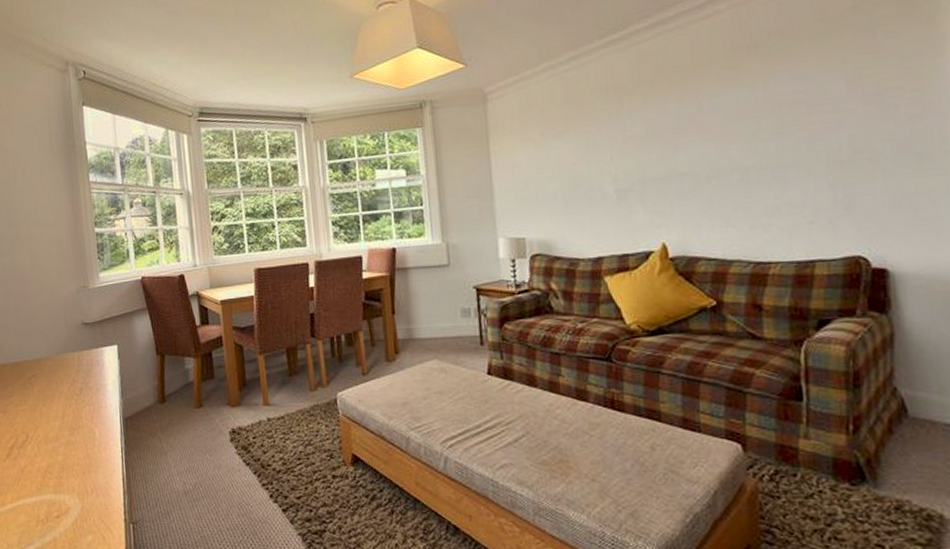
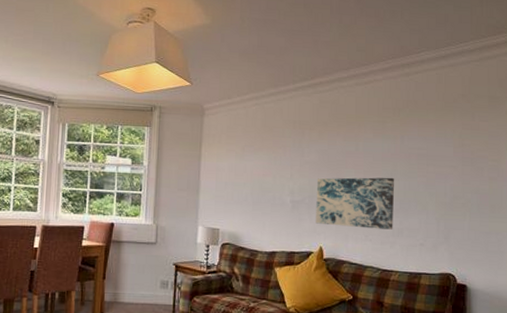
wall art: none [647,138,766,215] -> present [316,177,395,230]

